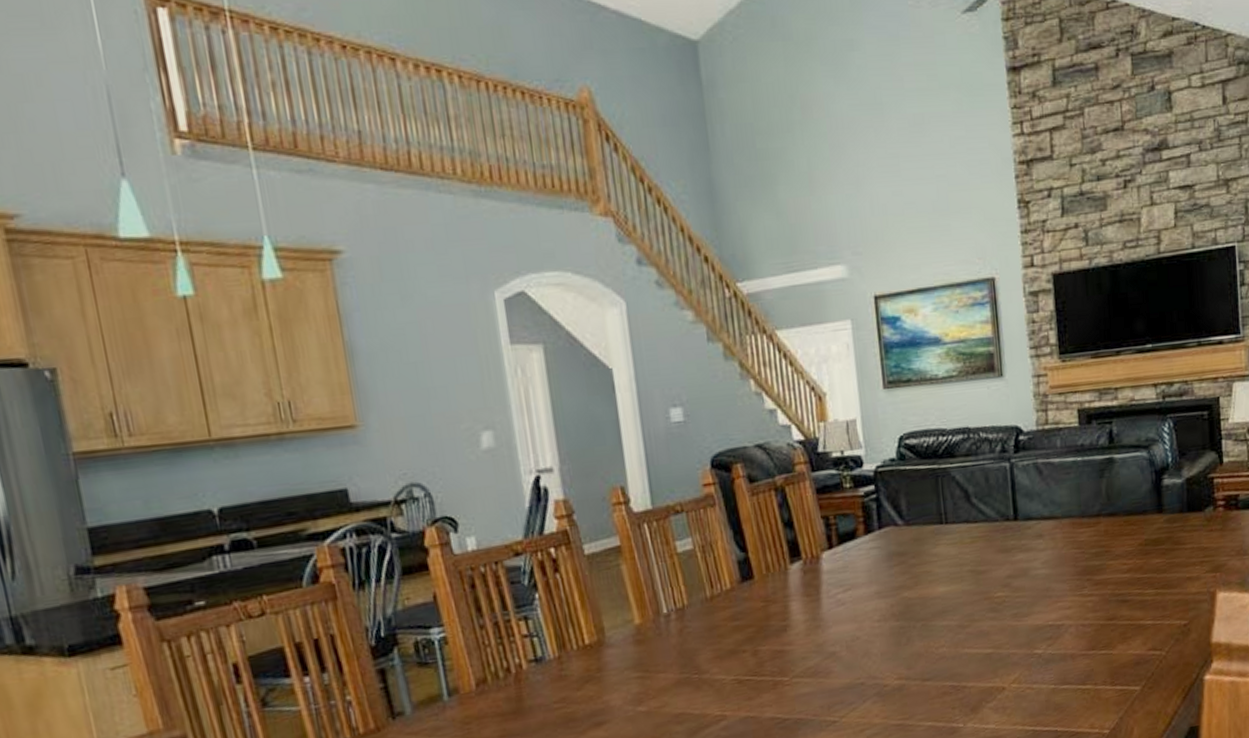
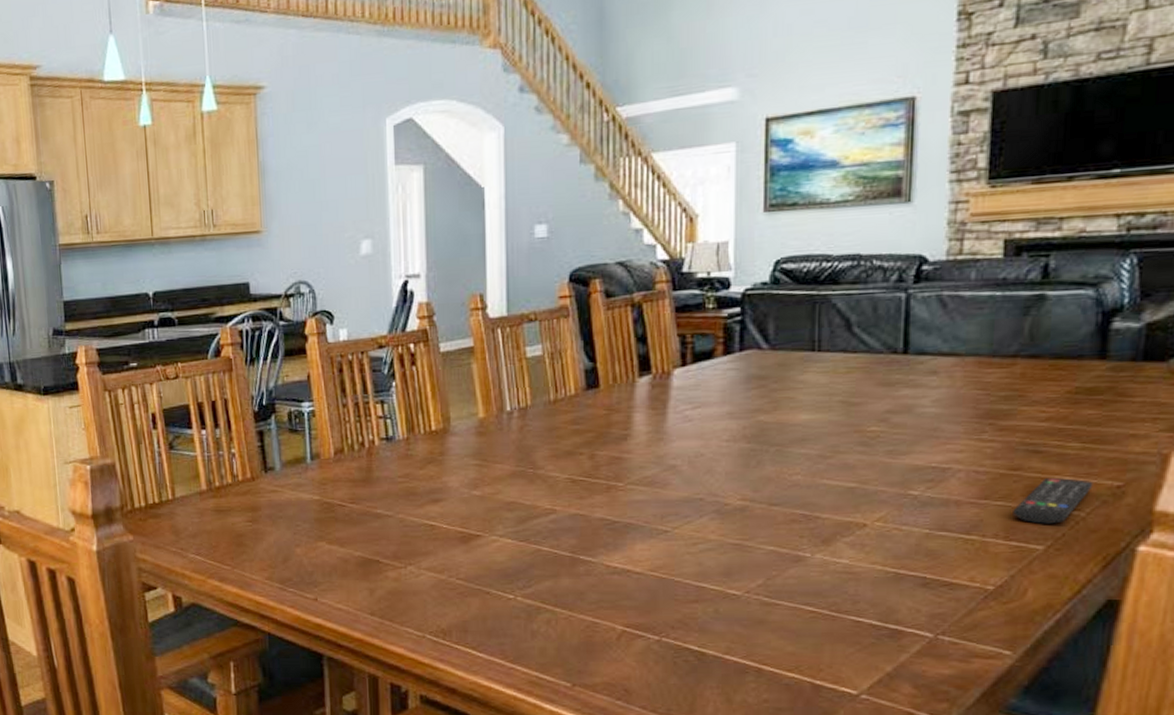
remote control: none [1114,622,1168,667] -> present [1013,477,1093,524]

